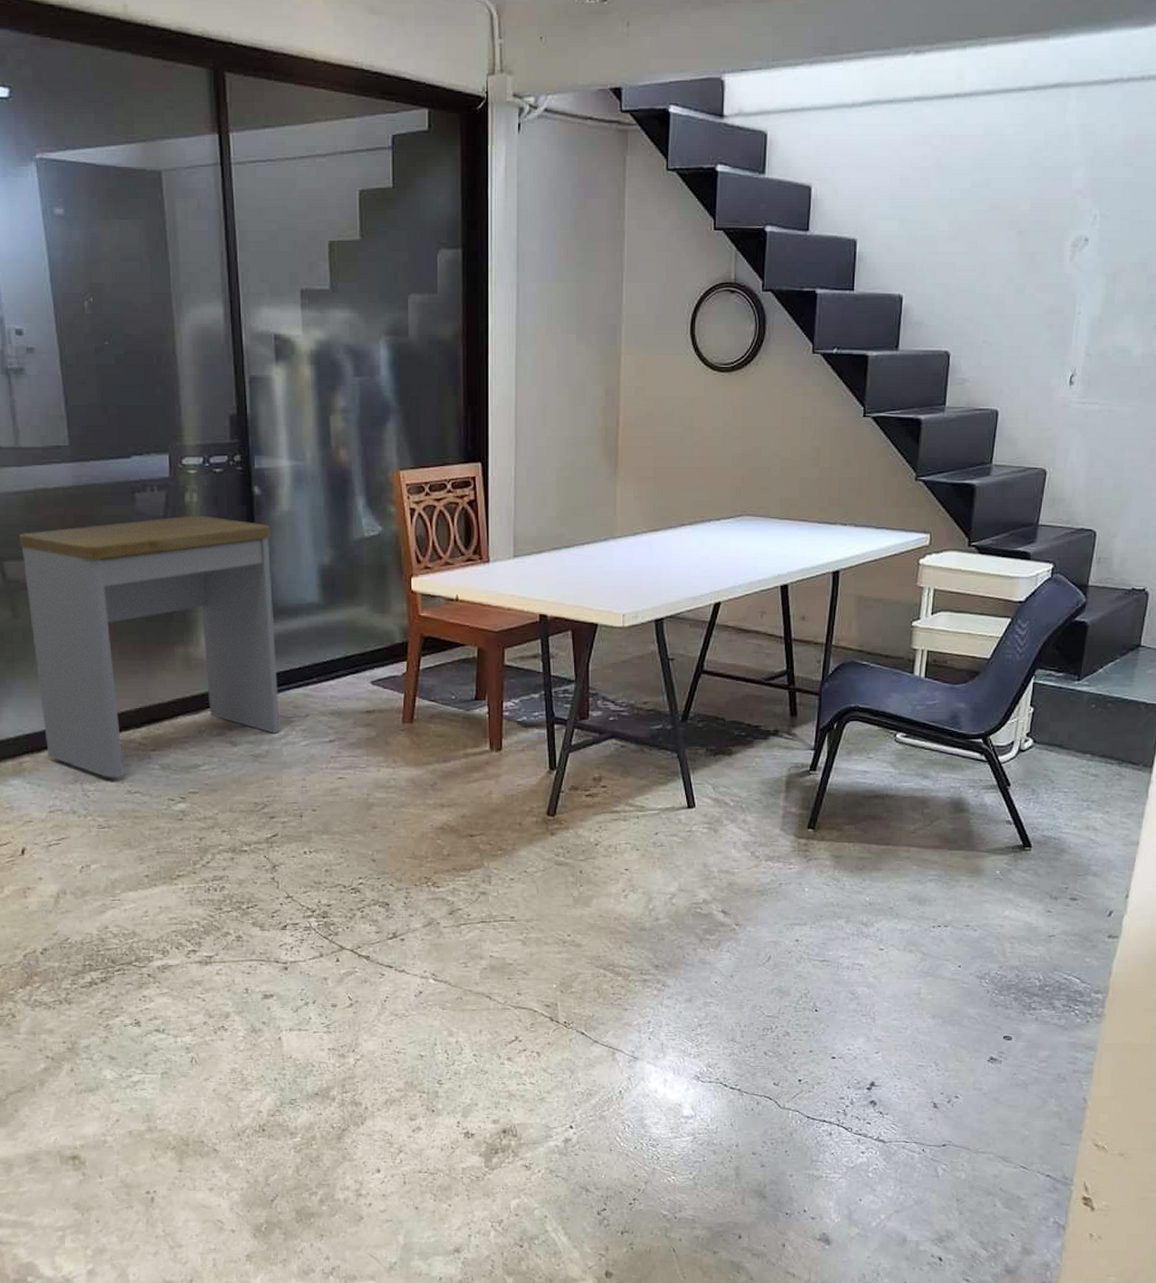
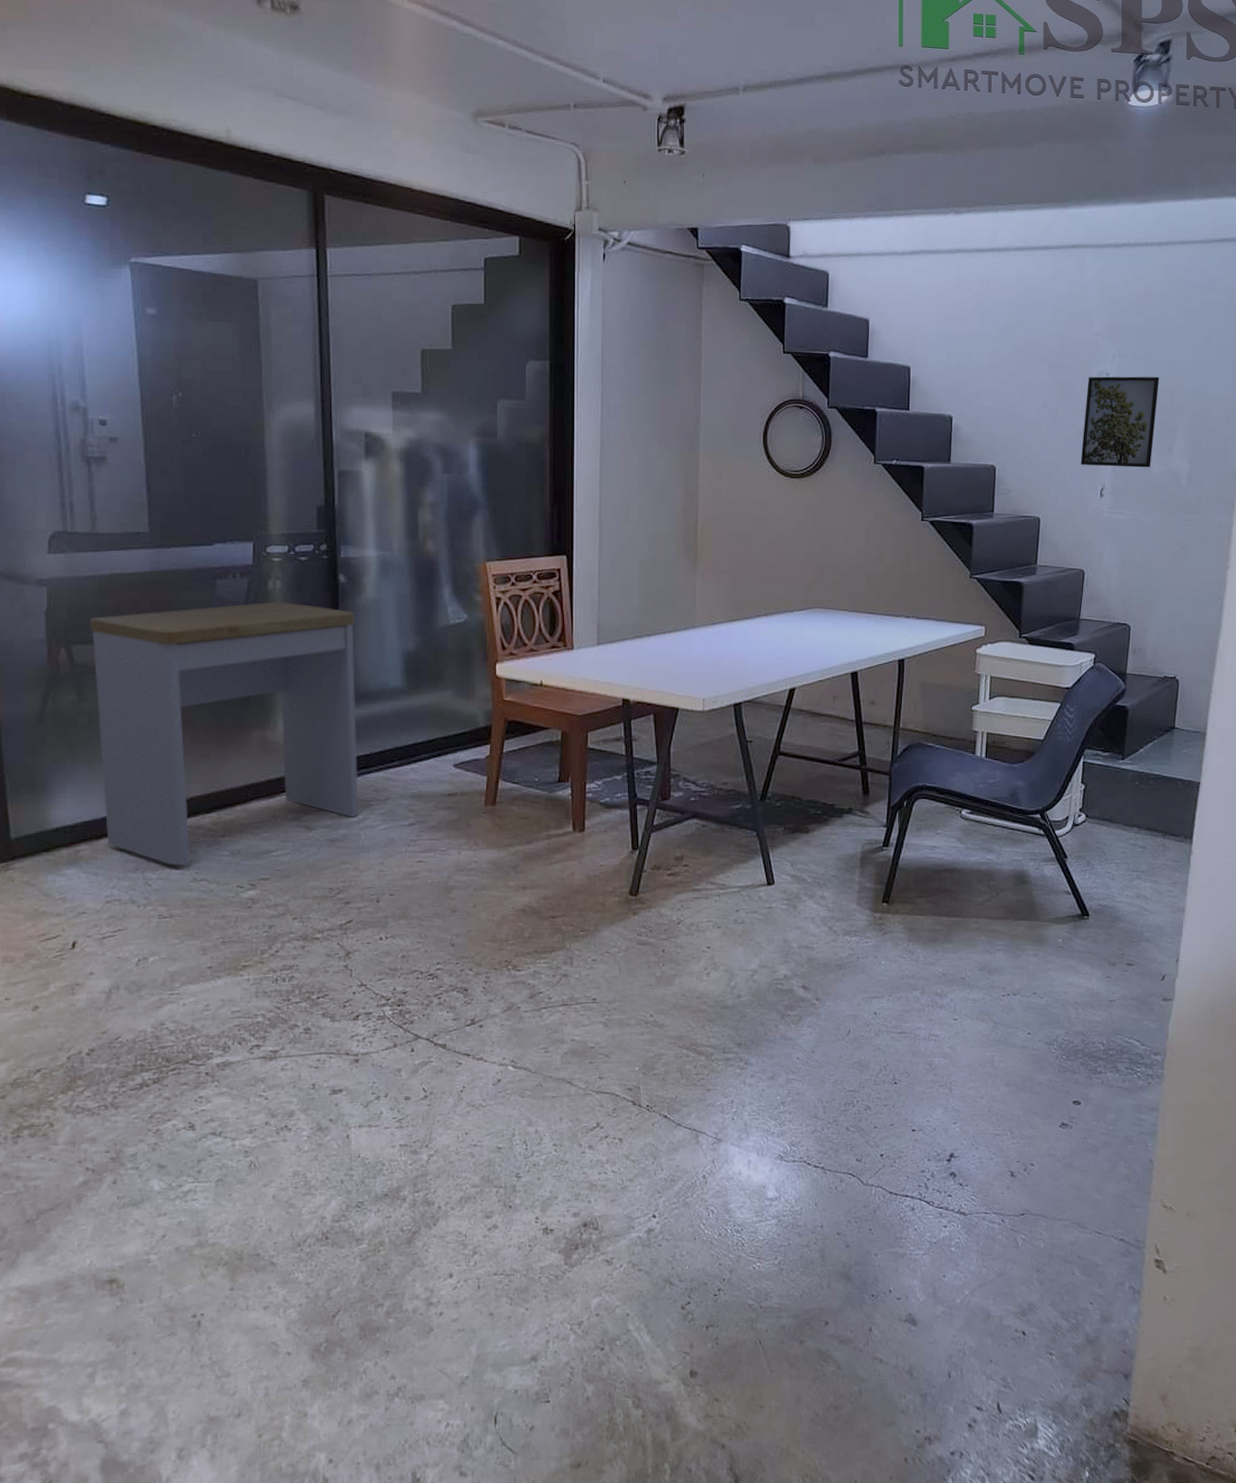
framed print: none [1048,240,1149,349] -> present [1080,376,1160,468]

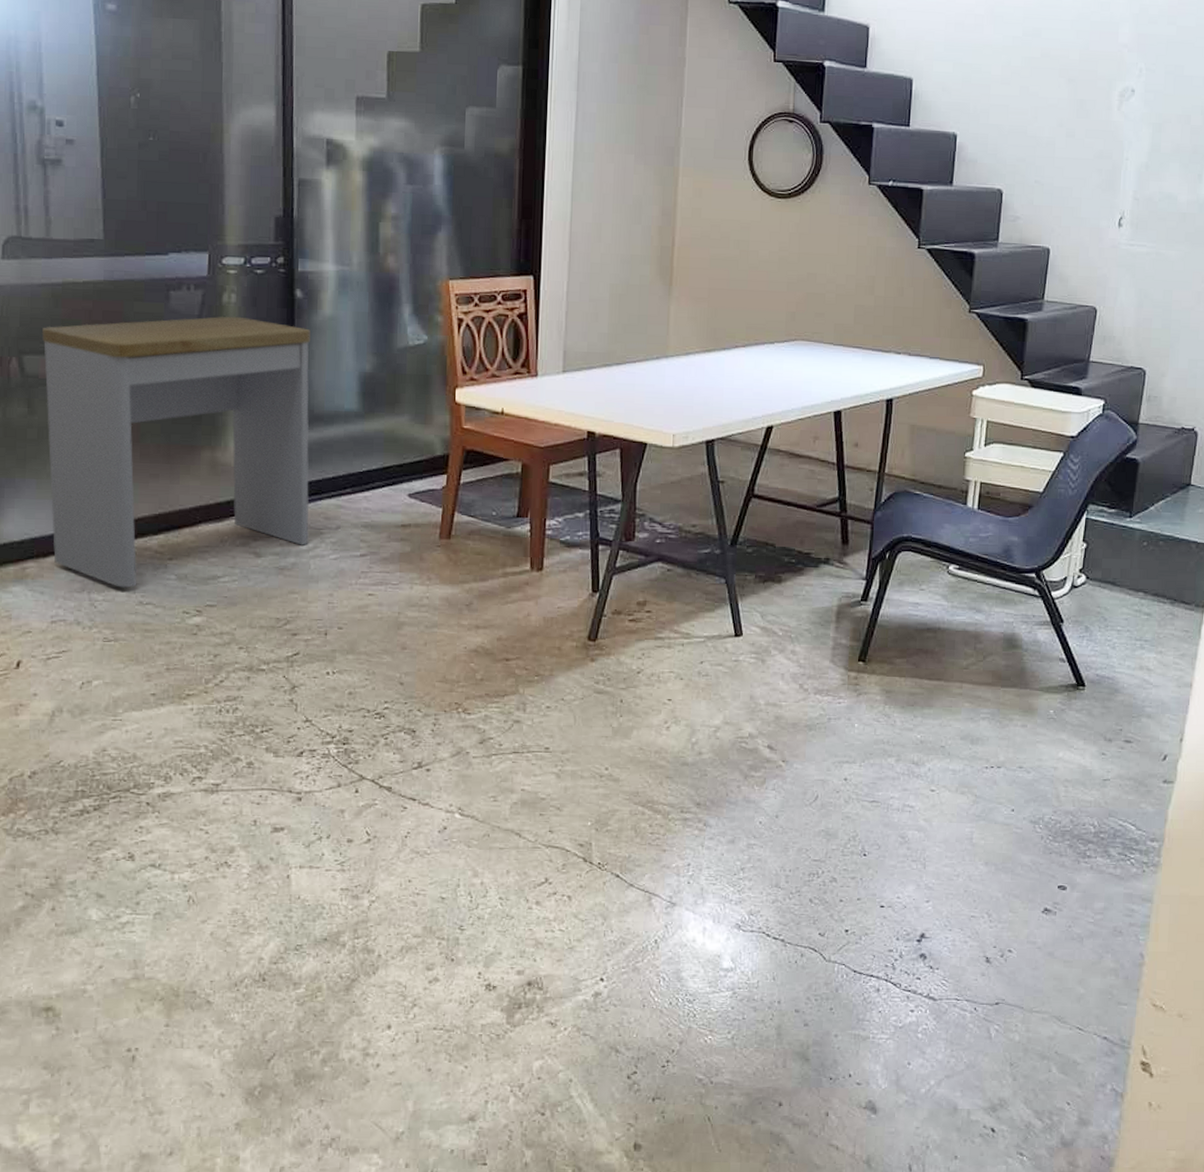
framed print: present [1080,376,1160,468] -> none [1098,93,1192,196]

